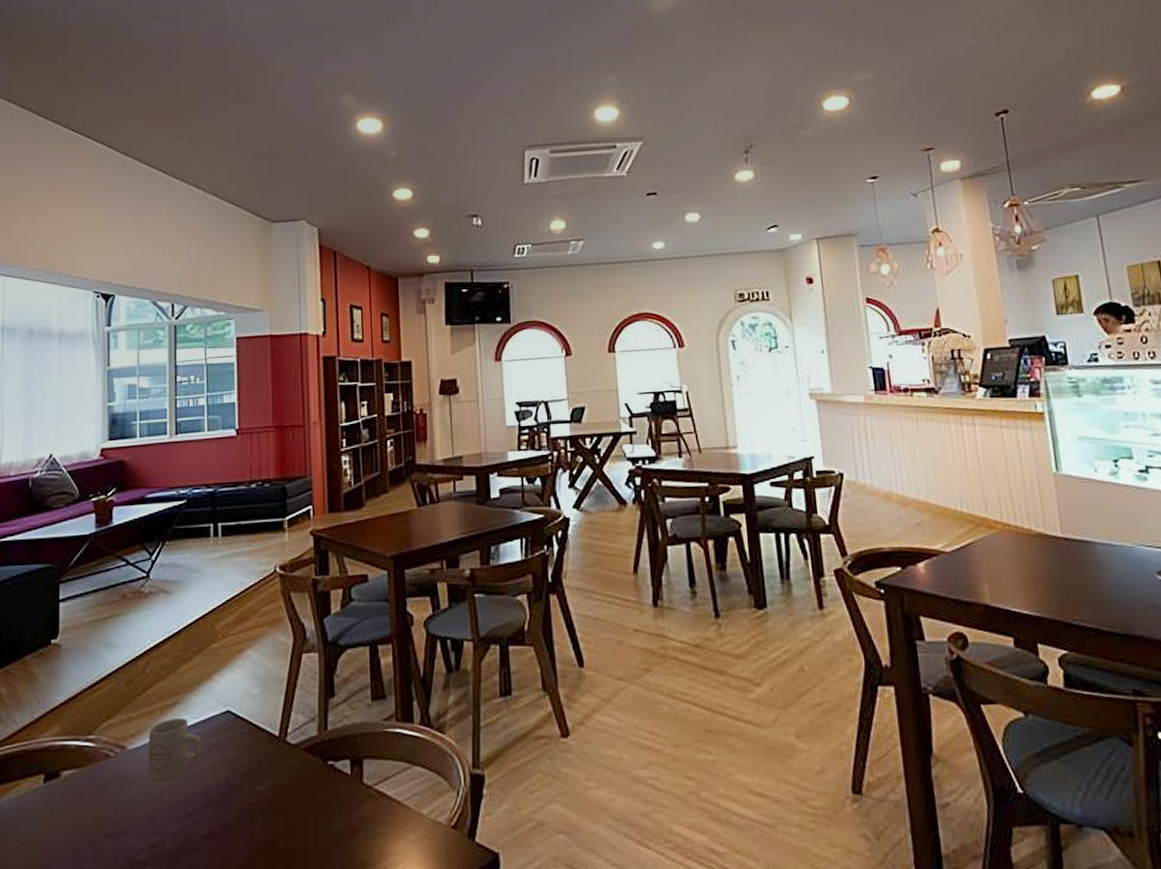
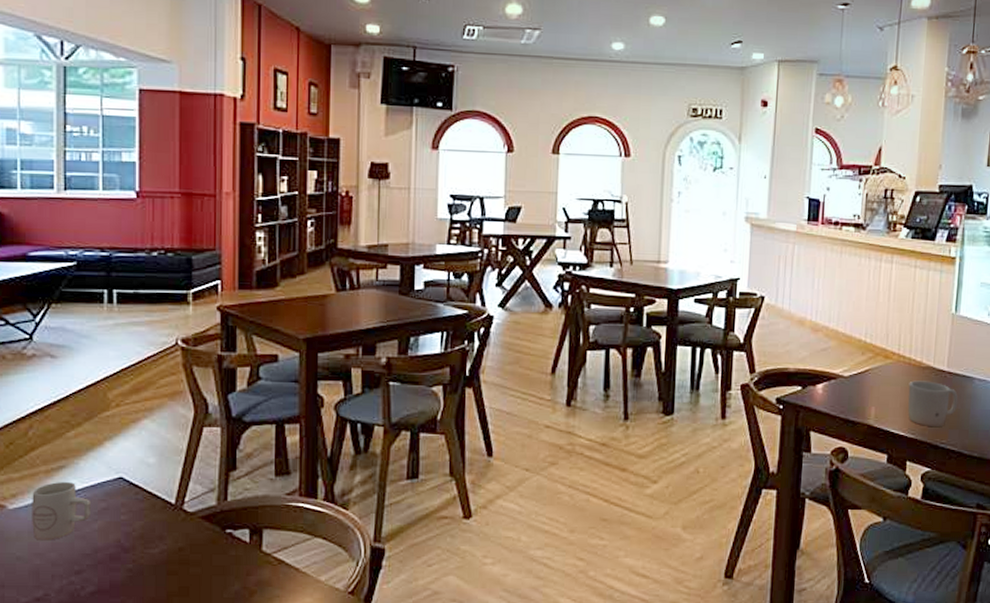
mug: none [1021,549,1084,602] -> present [908,380,959,426]

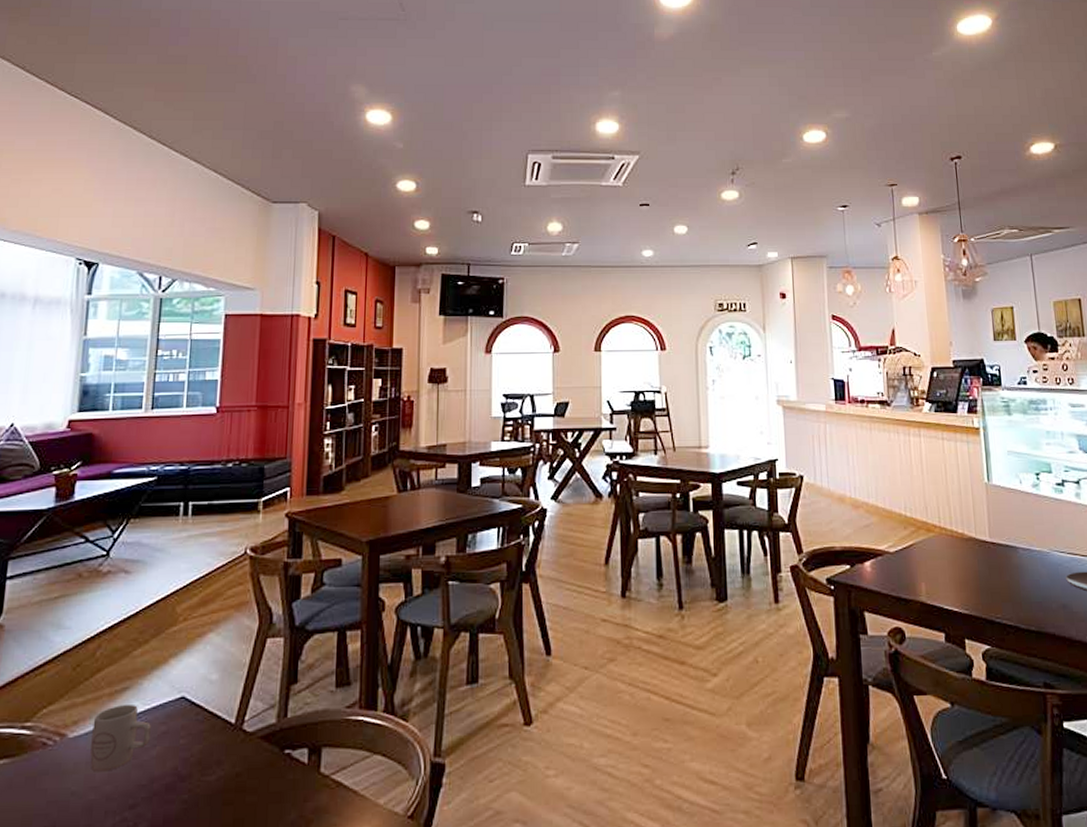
mug: present [908,380,959,426] -> none [954,552,1007,600]

